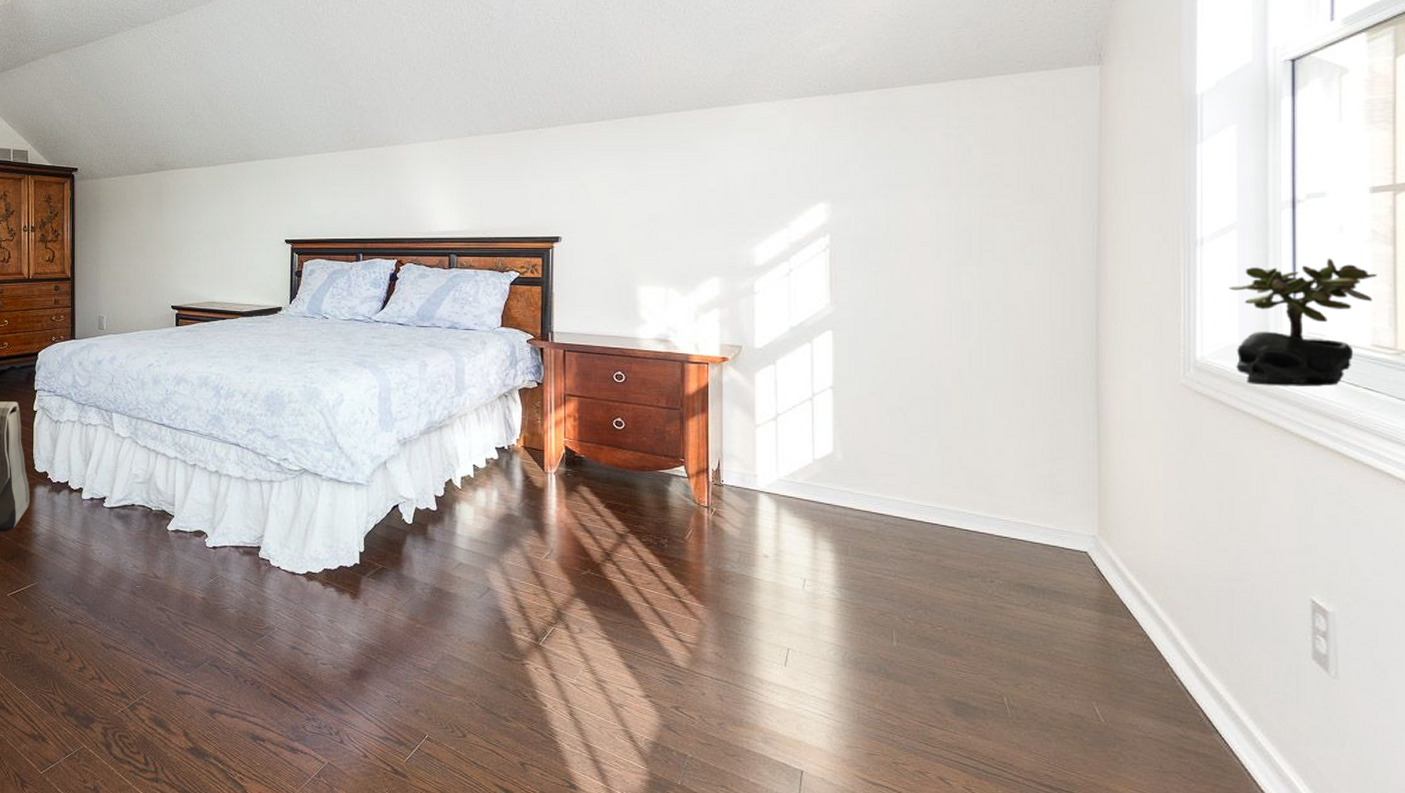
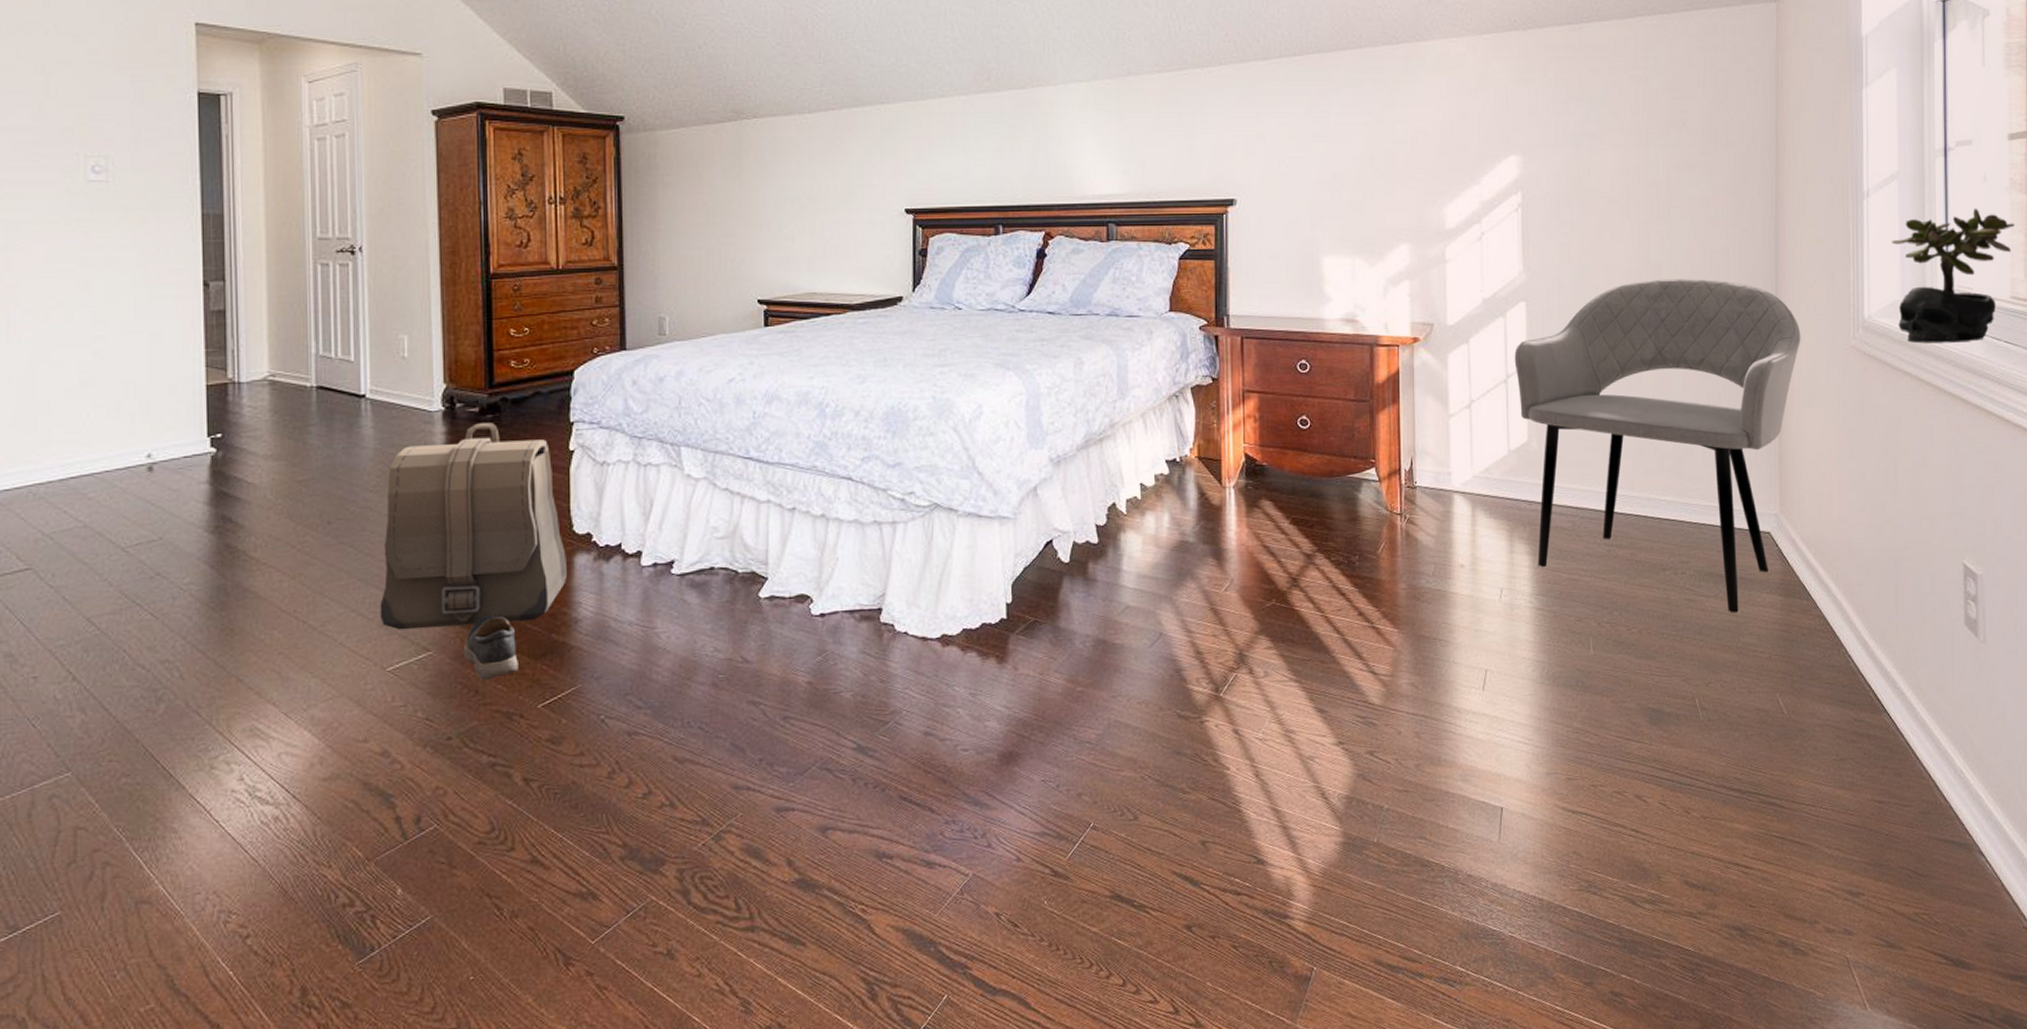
armchair: none [820,315,1124,623] -> present [1514,278,1801,613]

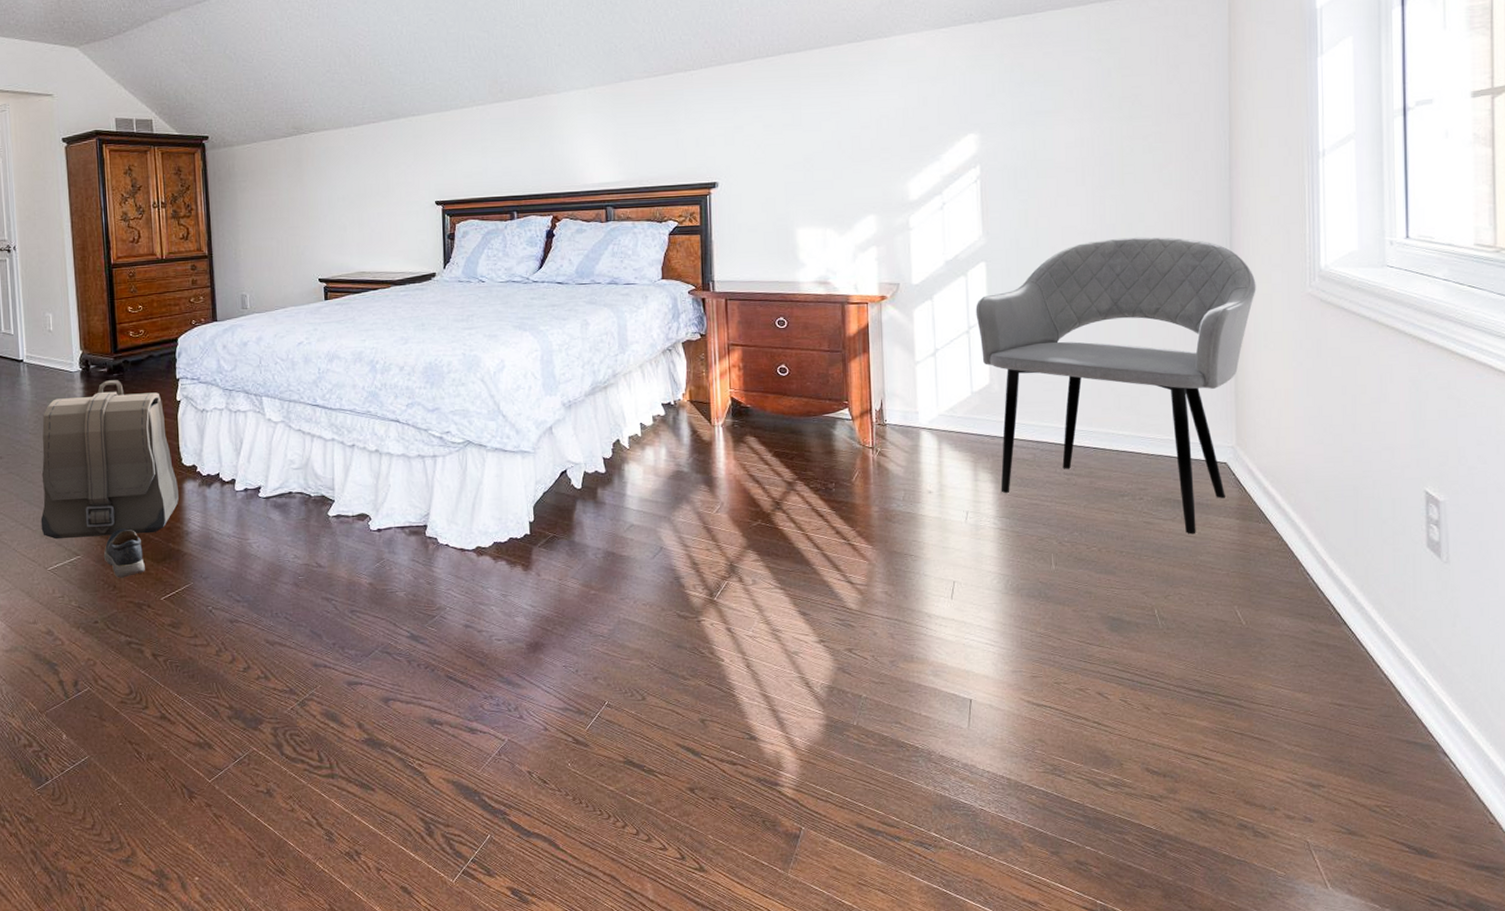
succulent plant: present [1891,208,2015,344] -> none [1348,162,1478,290]

